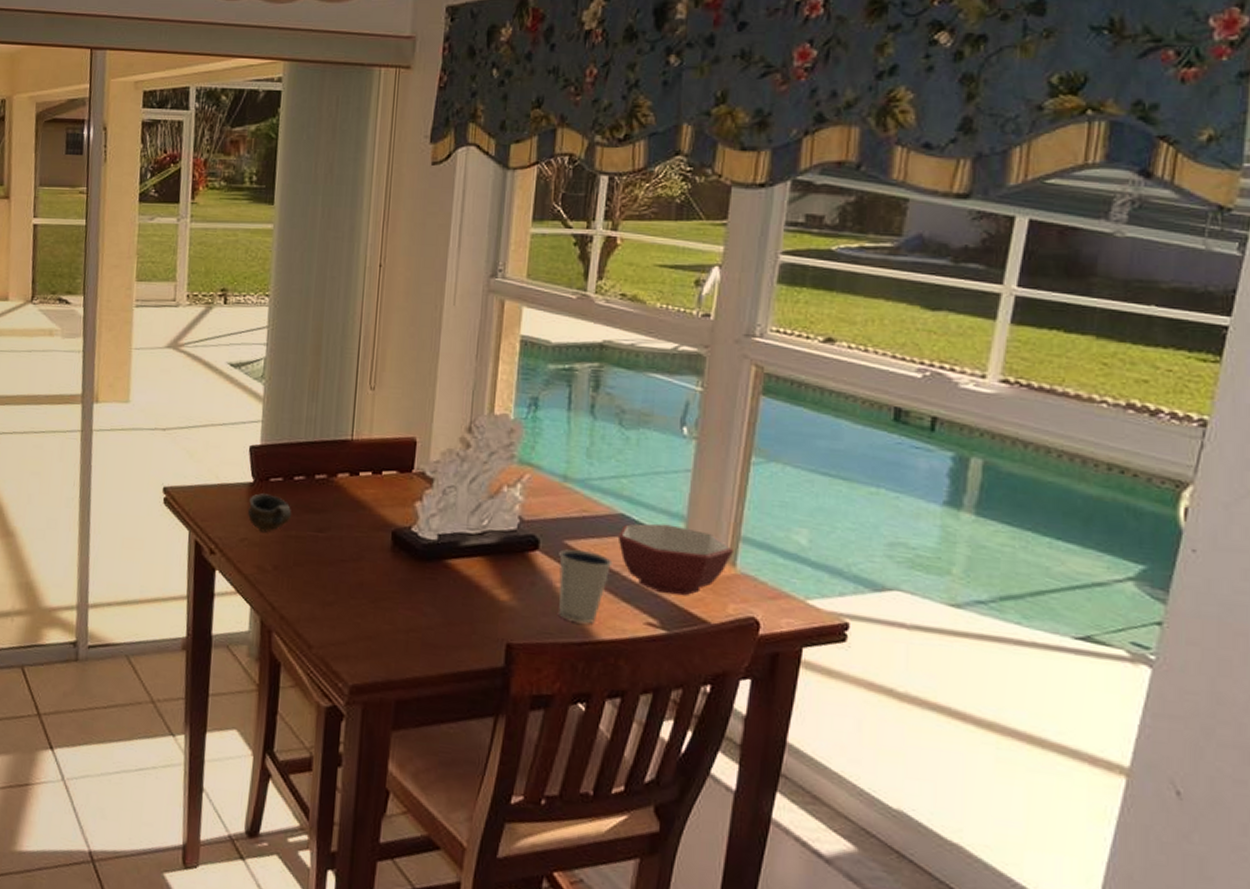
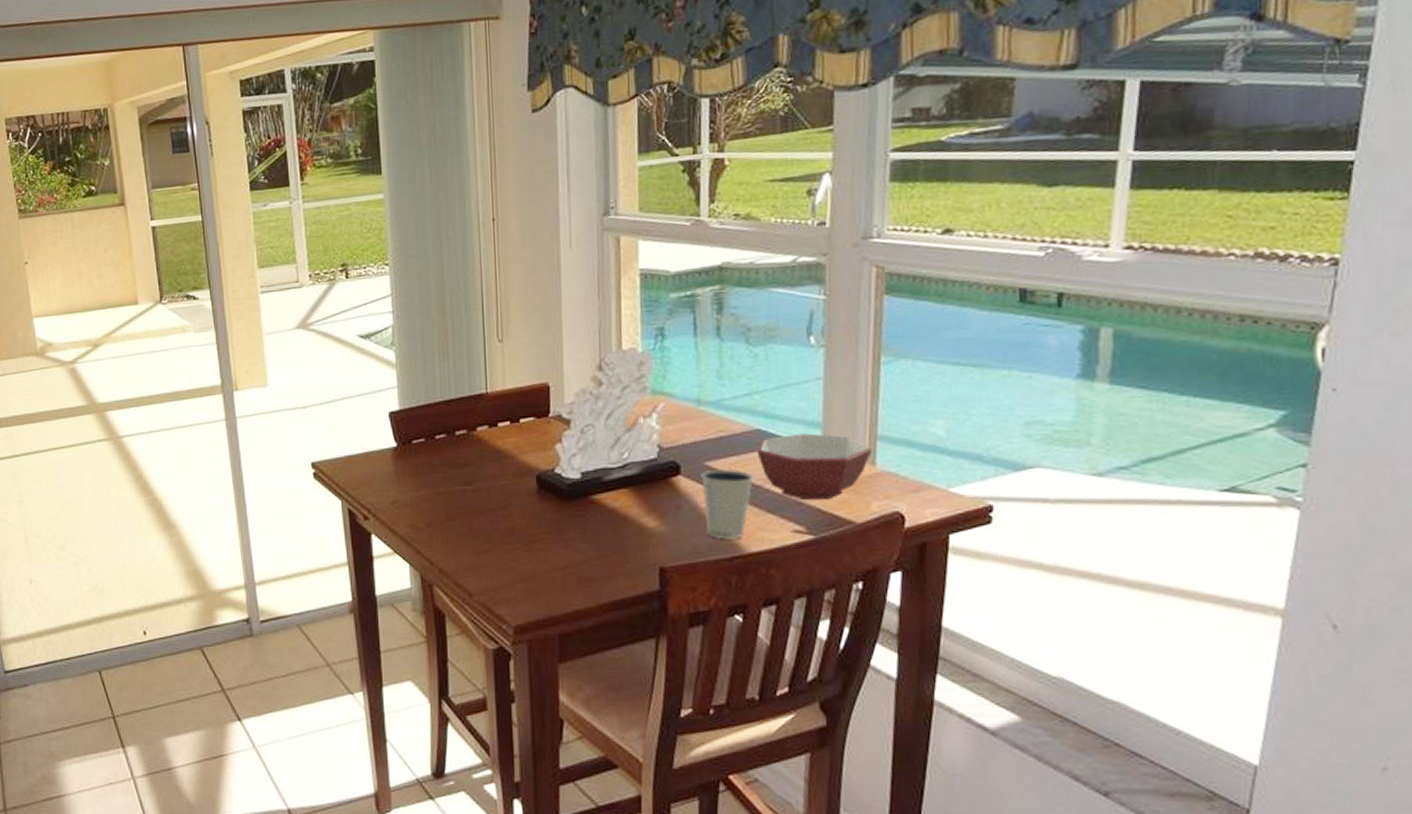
cup: present [248,493,292,532] -> none [395,456,438,493]

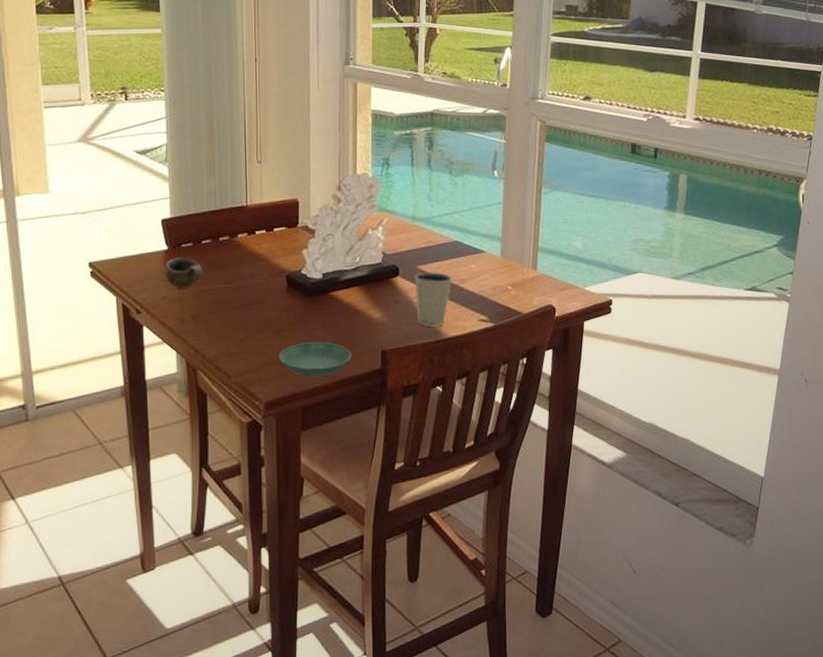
cup: none [395,456,438,493] -> present [166,258,203,290]
saucer: none [529,556,621,598] -> present [278,342,352,377]
bowl: present [756,433,872,501] -> none [455,245,534,297]

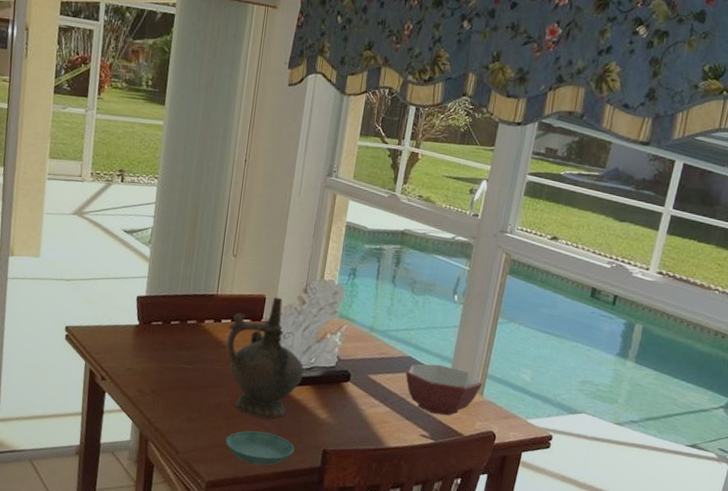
cup: present [166,258,203,290] -> none [133,333,168,364]
ceremonial vessel: none [263,199,350,327] -> present [226,297,304,418]
dixie cup: present [414,272,453,327] -> none [361,381,401,435]
bowl: none [455,245,534,297] -> present [405,364,482,416]

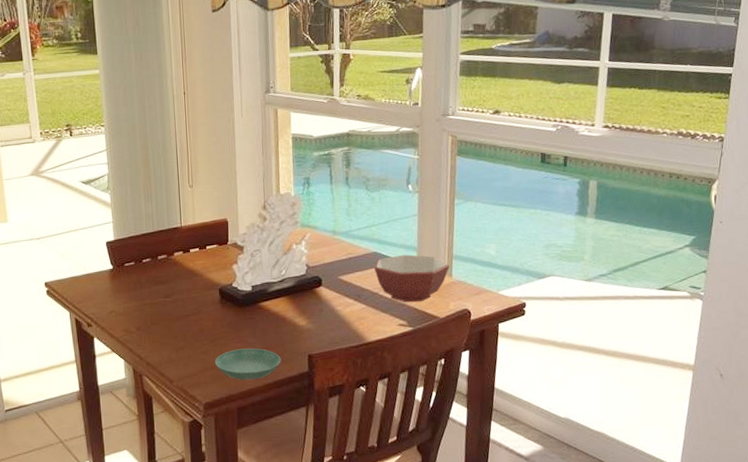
ceremonial vessel: present [226,297,304,418] -> none [197,218,277,335]

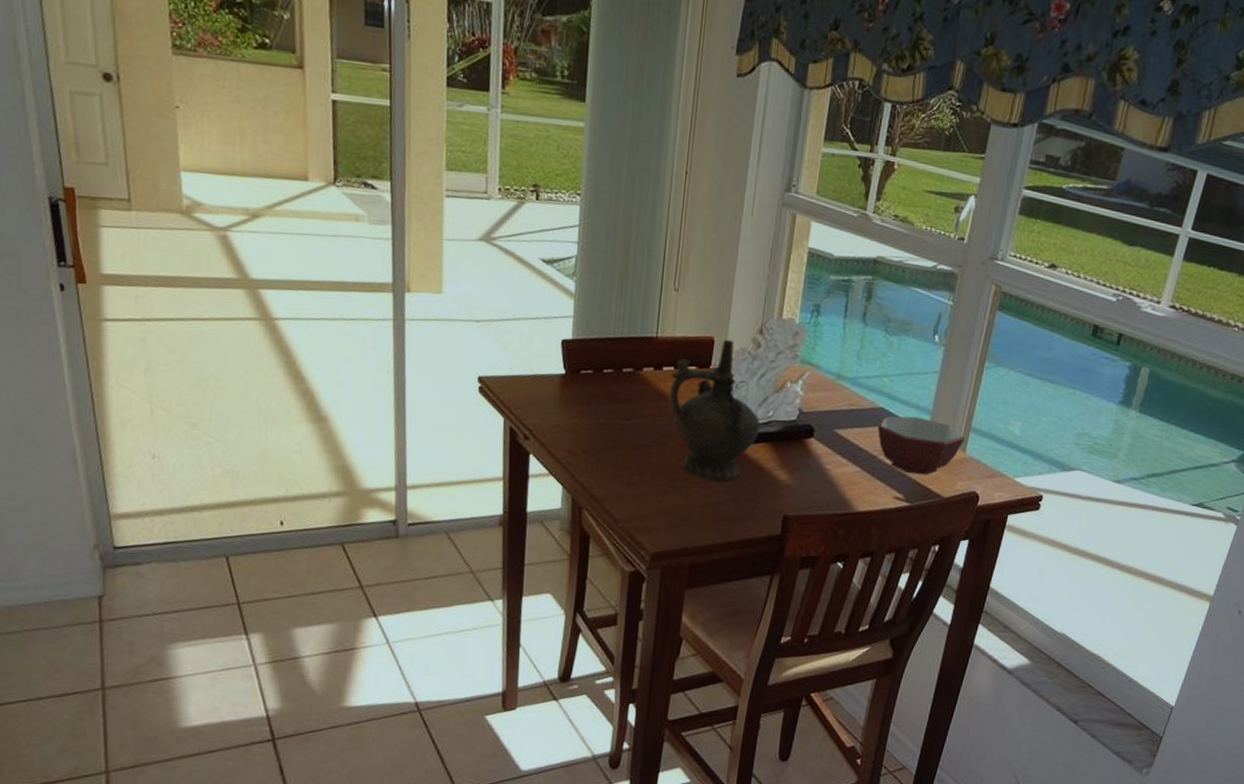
ceremonial vessel: none [197,218,277,335] -> present [669,339,761,481]
saucer: present [214,348,281,381] -> none [671,495,751,535]

